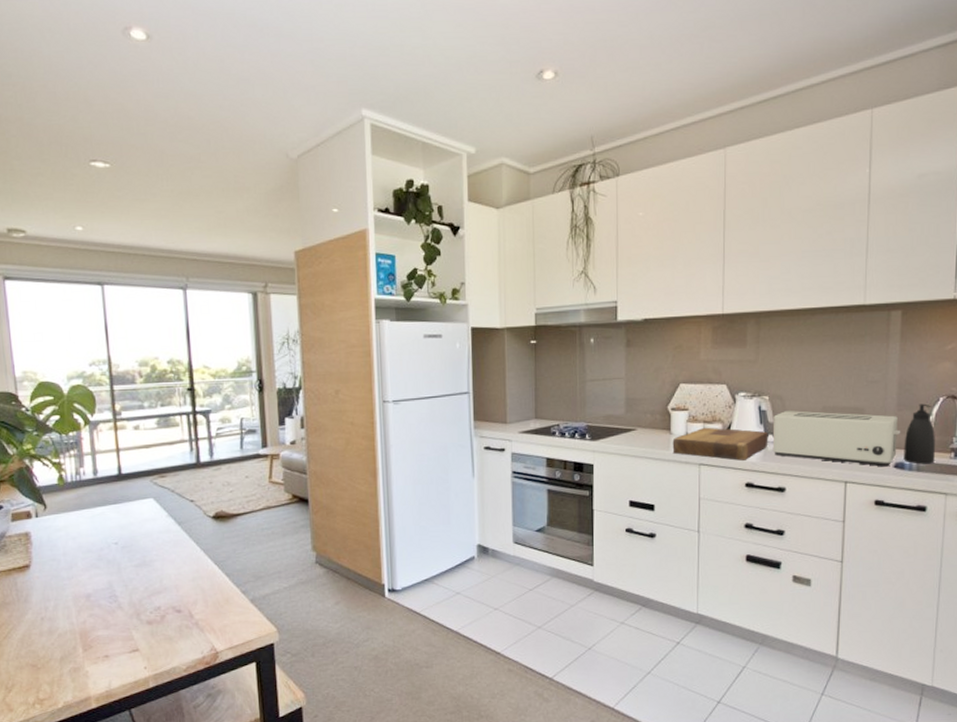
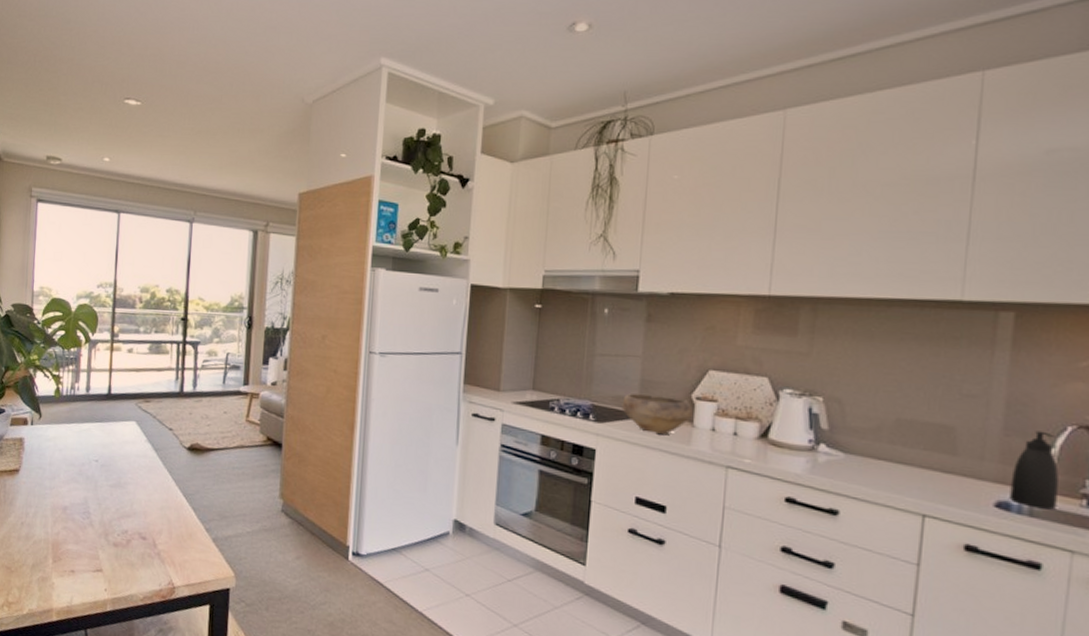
bowl: none [612,410,669,445] -> present [622,393,693,435]
cutting board: present [672,427,768,462] -> none [693,424,820,472]
toaster: present [772,411,901,467] -> none [824,417,1008,505]

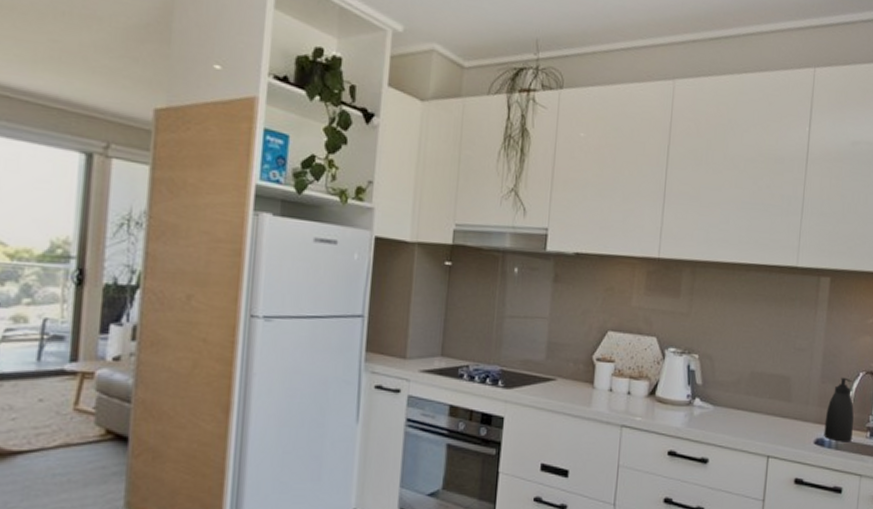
bowl: present [622,393,693,435] -> none [529,356,593,398]

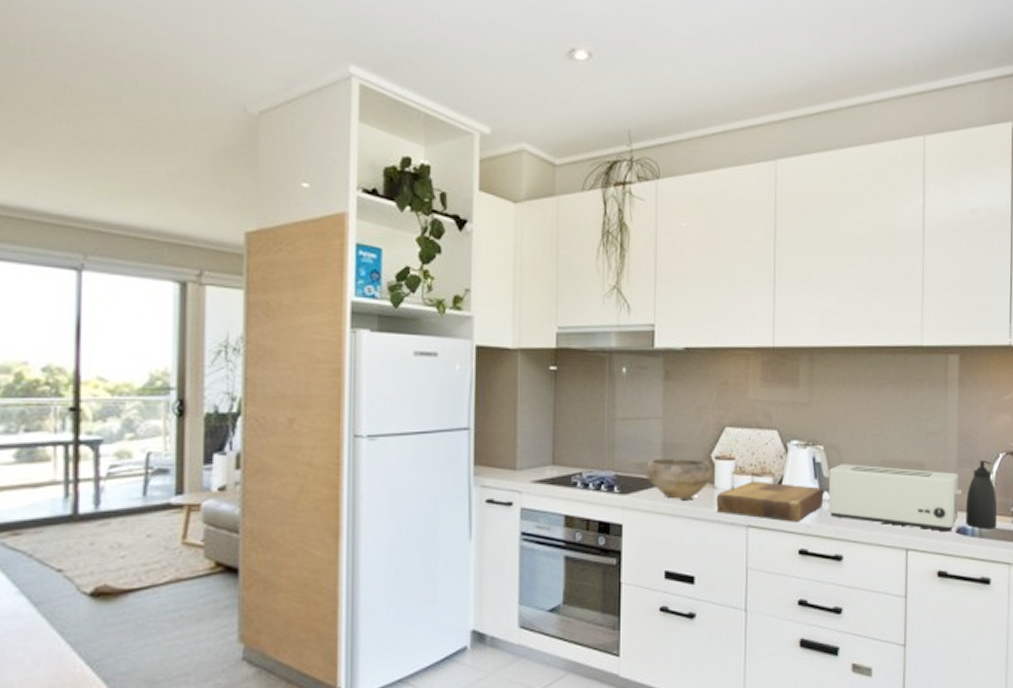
bowl: none [529,356,593,398] -> present [646,457,713,501]
cutting board: none [593,383,696,426] -> present [716,480,824,524]
toaster: none [698,373,823,443] -> present [828,464,963,532]

